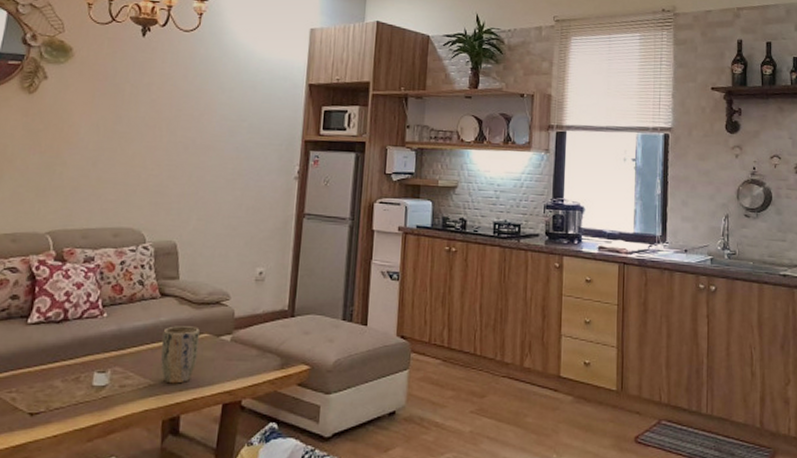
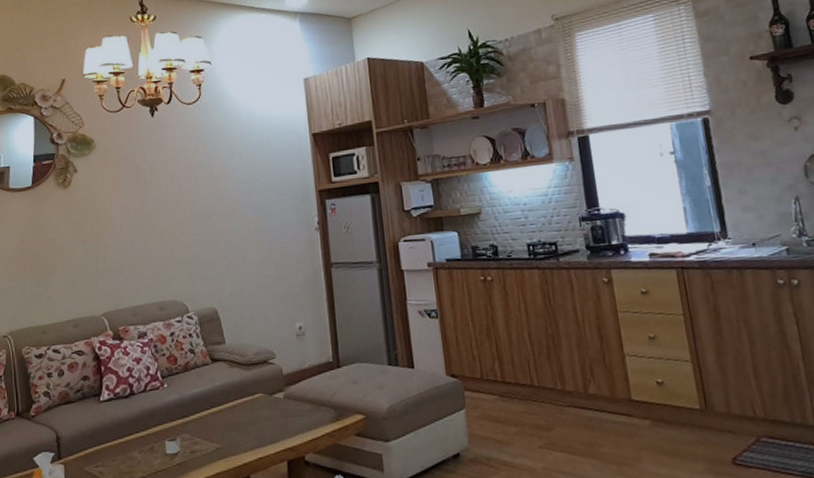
plant pot: present [160,326,200,384] -> none [220,387,256,446]

